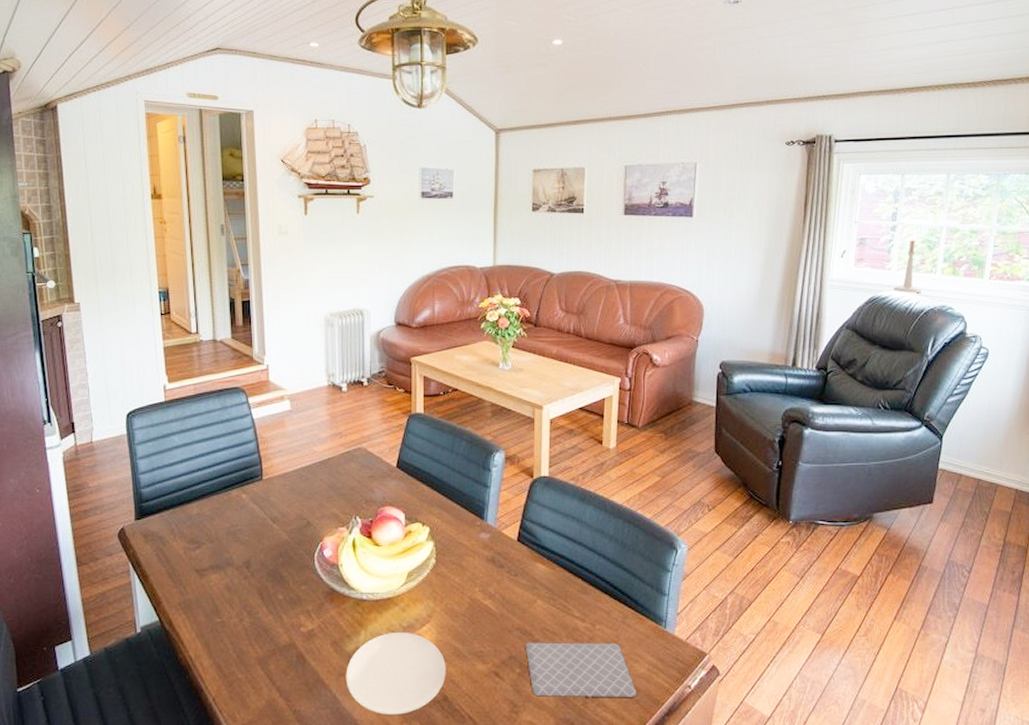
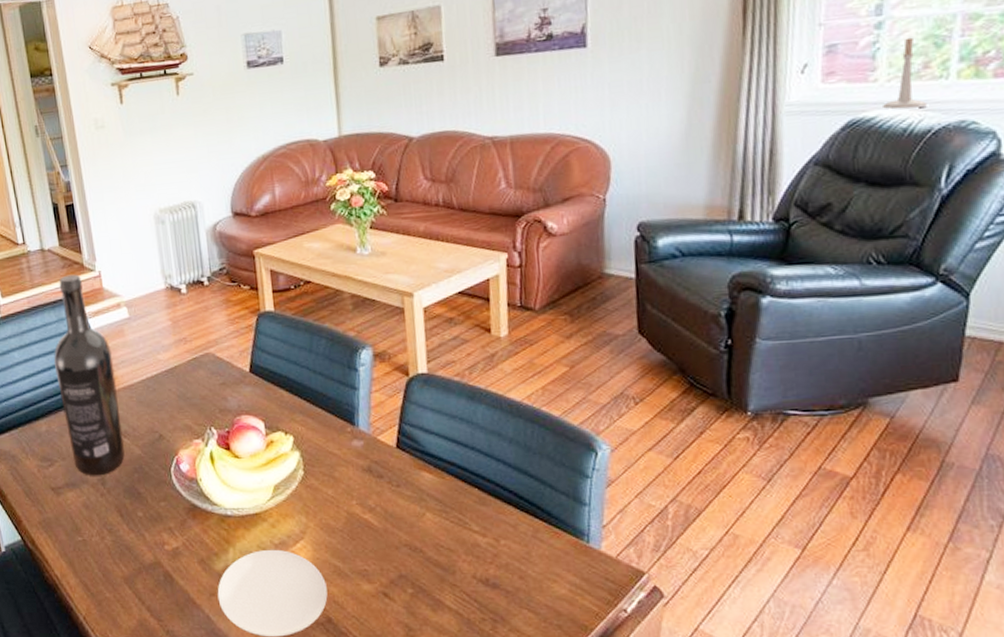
wine bottle: none [212,366,272,559] -> present [53,274,125,476]
placemat: present [525,642,636,697] -> none [416,560,558,622]

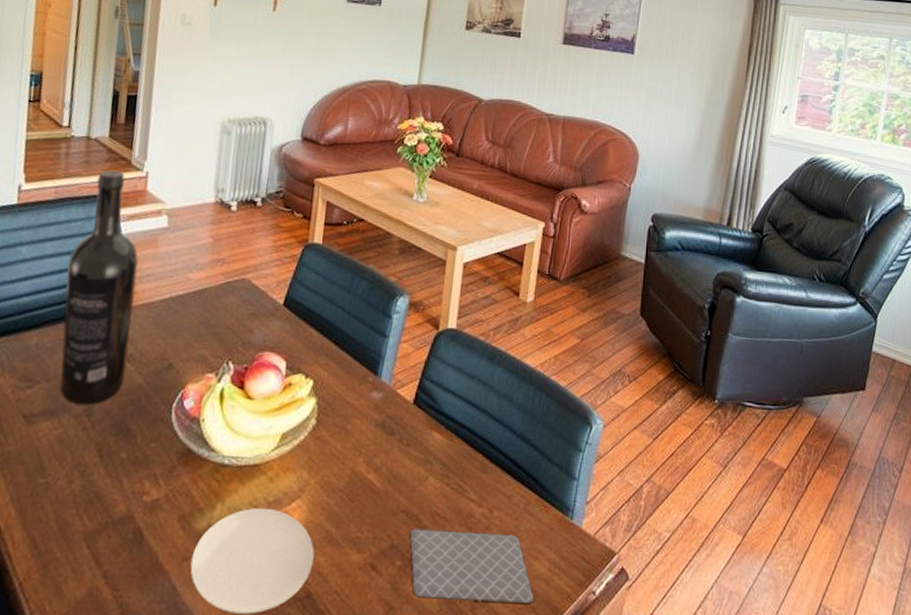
placemat: none [416,560,558,622] -> present [409,528,534,603]
candlestick: present [883,37,927,110] -> none [833,102,861,158]

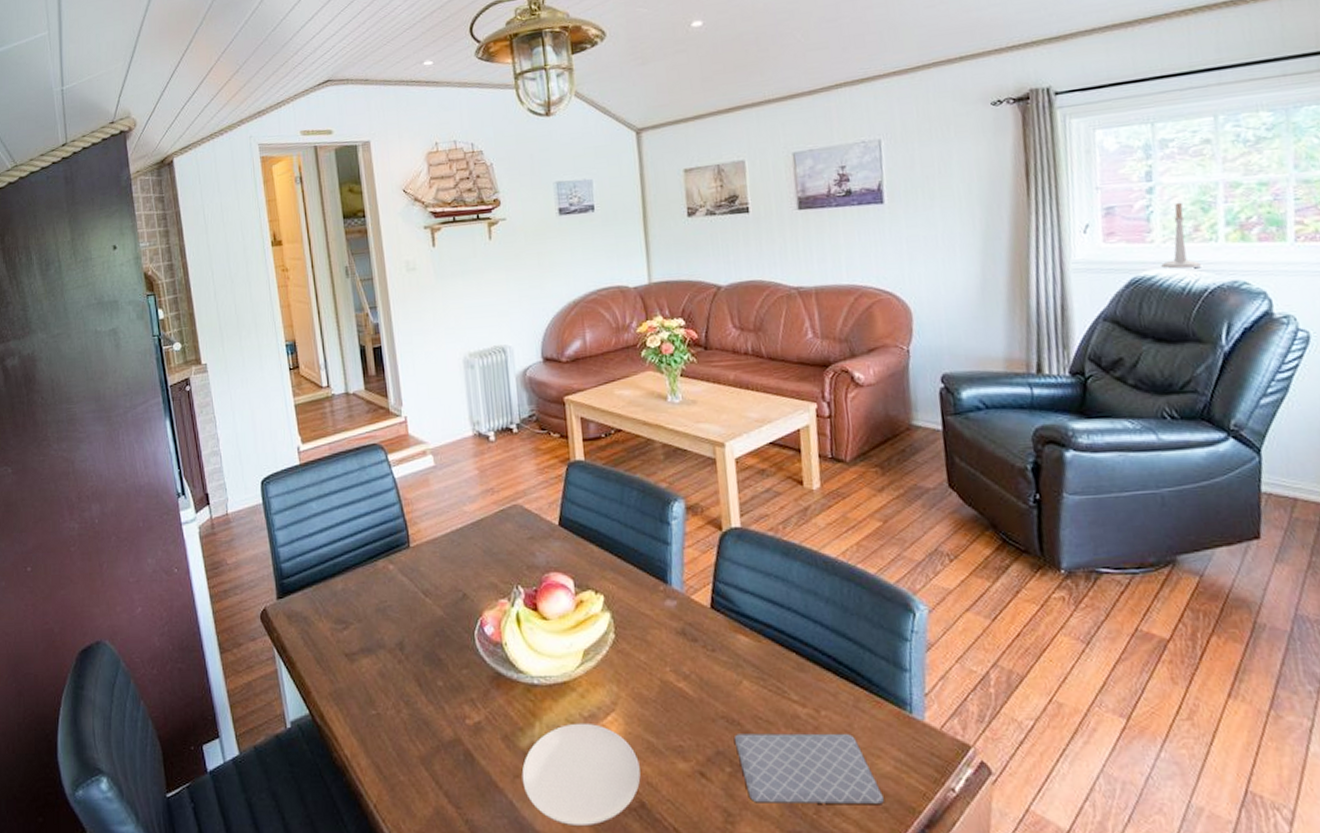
wine bottle: present [59,169,139,405] -> none [353,419,426,640]
candlestick: none [833,102,861,158] -> present [1161,202,1201,269]

